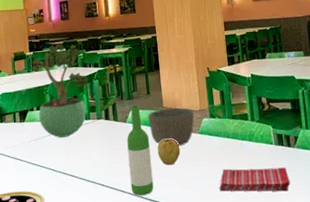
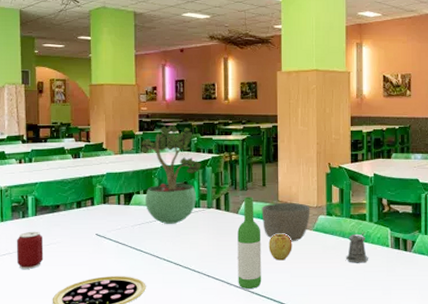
dish towel: present [219,167,290,192] -> none [329,268,403,295]
pepper shaker: none [231,131,255,163] -> present [345,232,369,263]

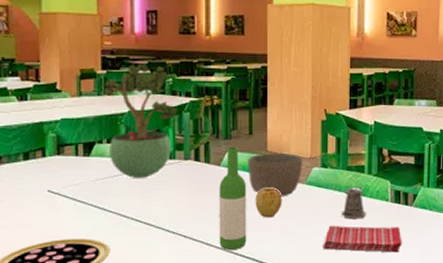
dish towel: none [329,268,403,295] -> present [323,225,402,253]

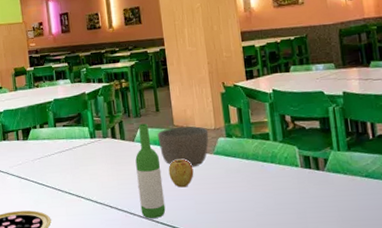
potted plant: present [105,64,177,178] -> none [34,58,93,157]
dish towel: present [323,225,402,253] -> none [238,192,319,219]
pepper shaker: present [341,185,367,219] -> none [251,153,278,186]

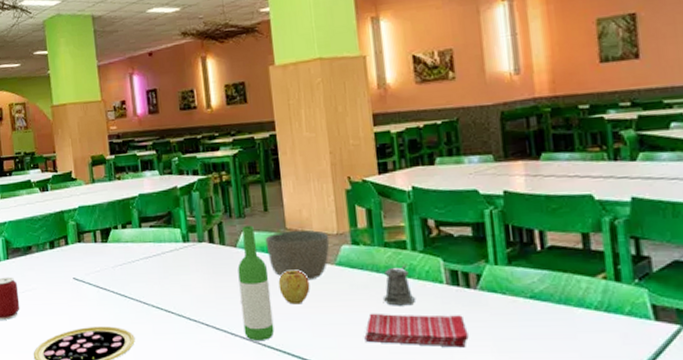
dish towel: none [238,192,319,219] -> present [364,313,469,348]
pepper shaker: none [251,153,278,186] -> present [382,265,416,306]

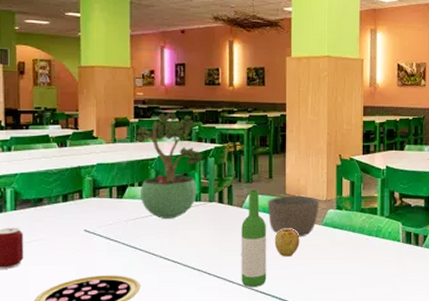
potted plant: none [114,145,186,263] -> present [137,112,203,219]
dish towel: present [364,313,469,348] -> none [338,264,413,291]
pepper shaker: present [382,265,416,306] -> none [355,227,380,259]

